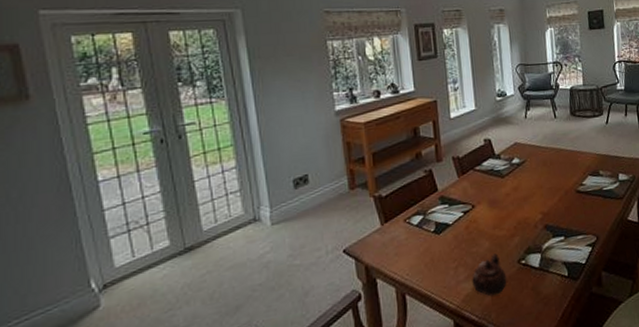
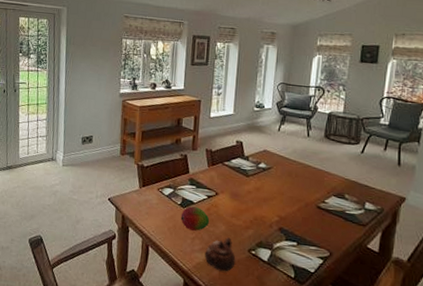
fruit: none [437,228,471,259] -> present [180,206,210,231]

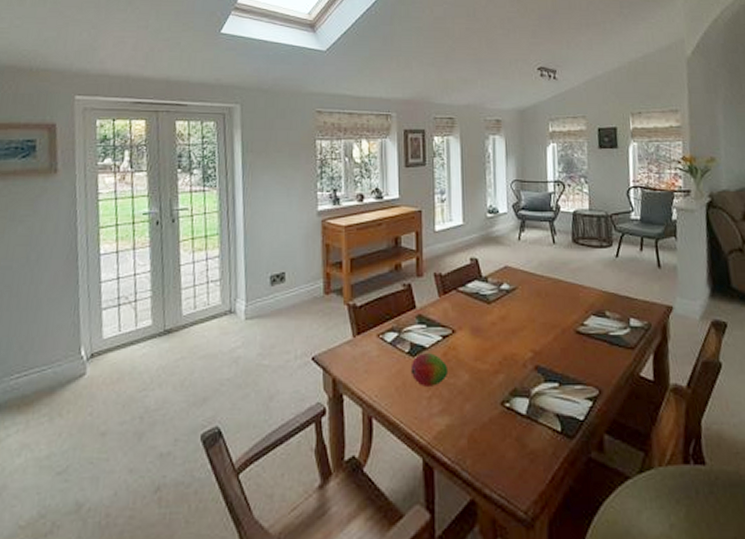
teapot: present [204,237,236,272] -> none [447,389,487,439]

